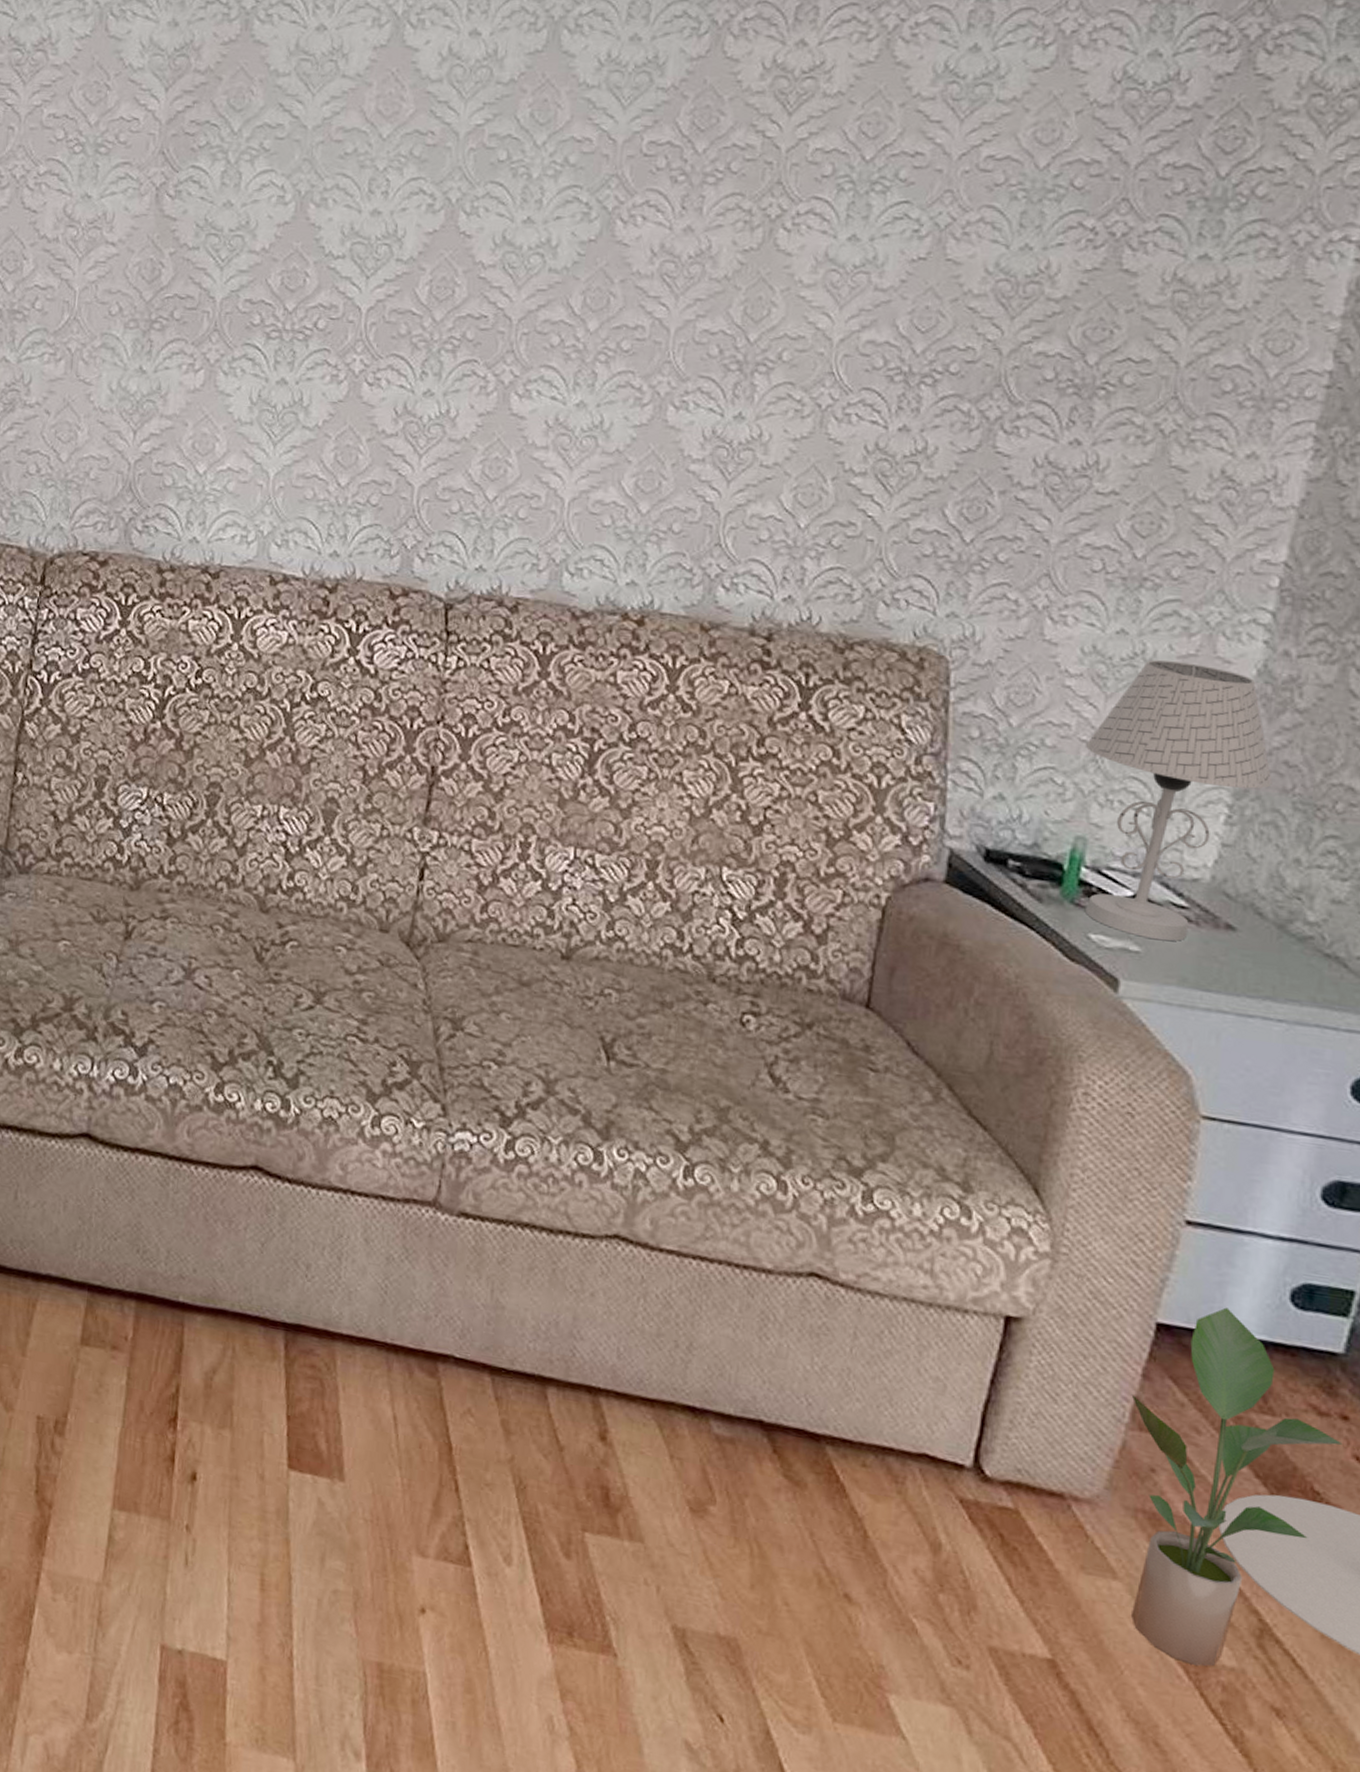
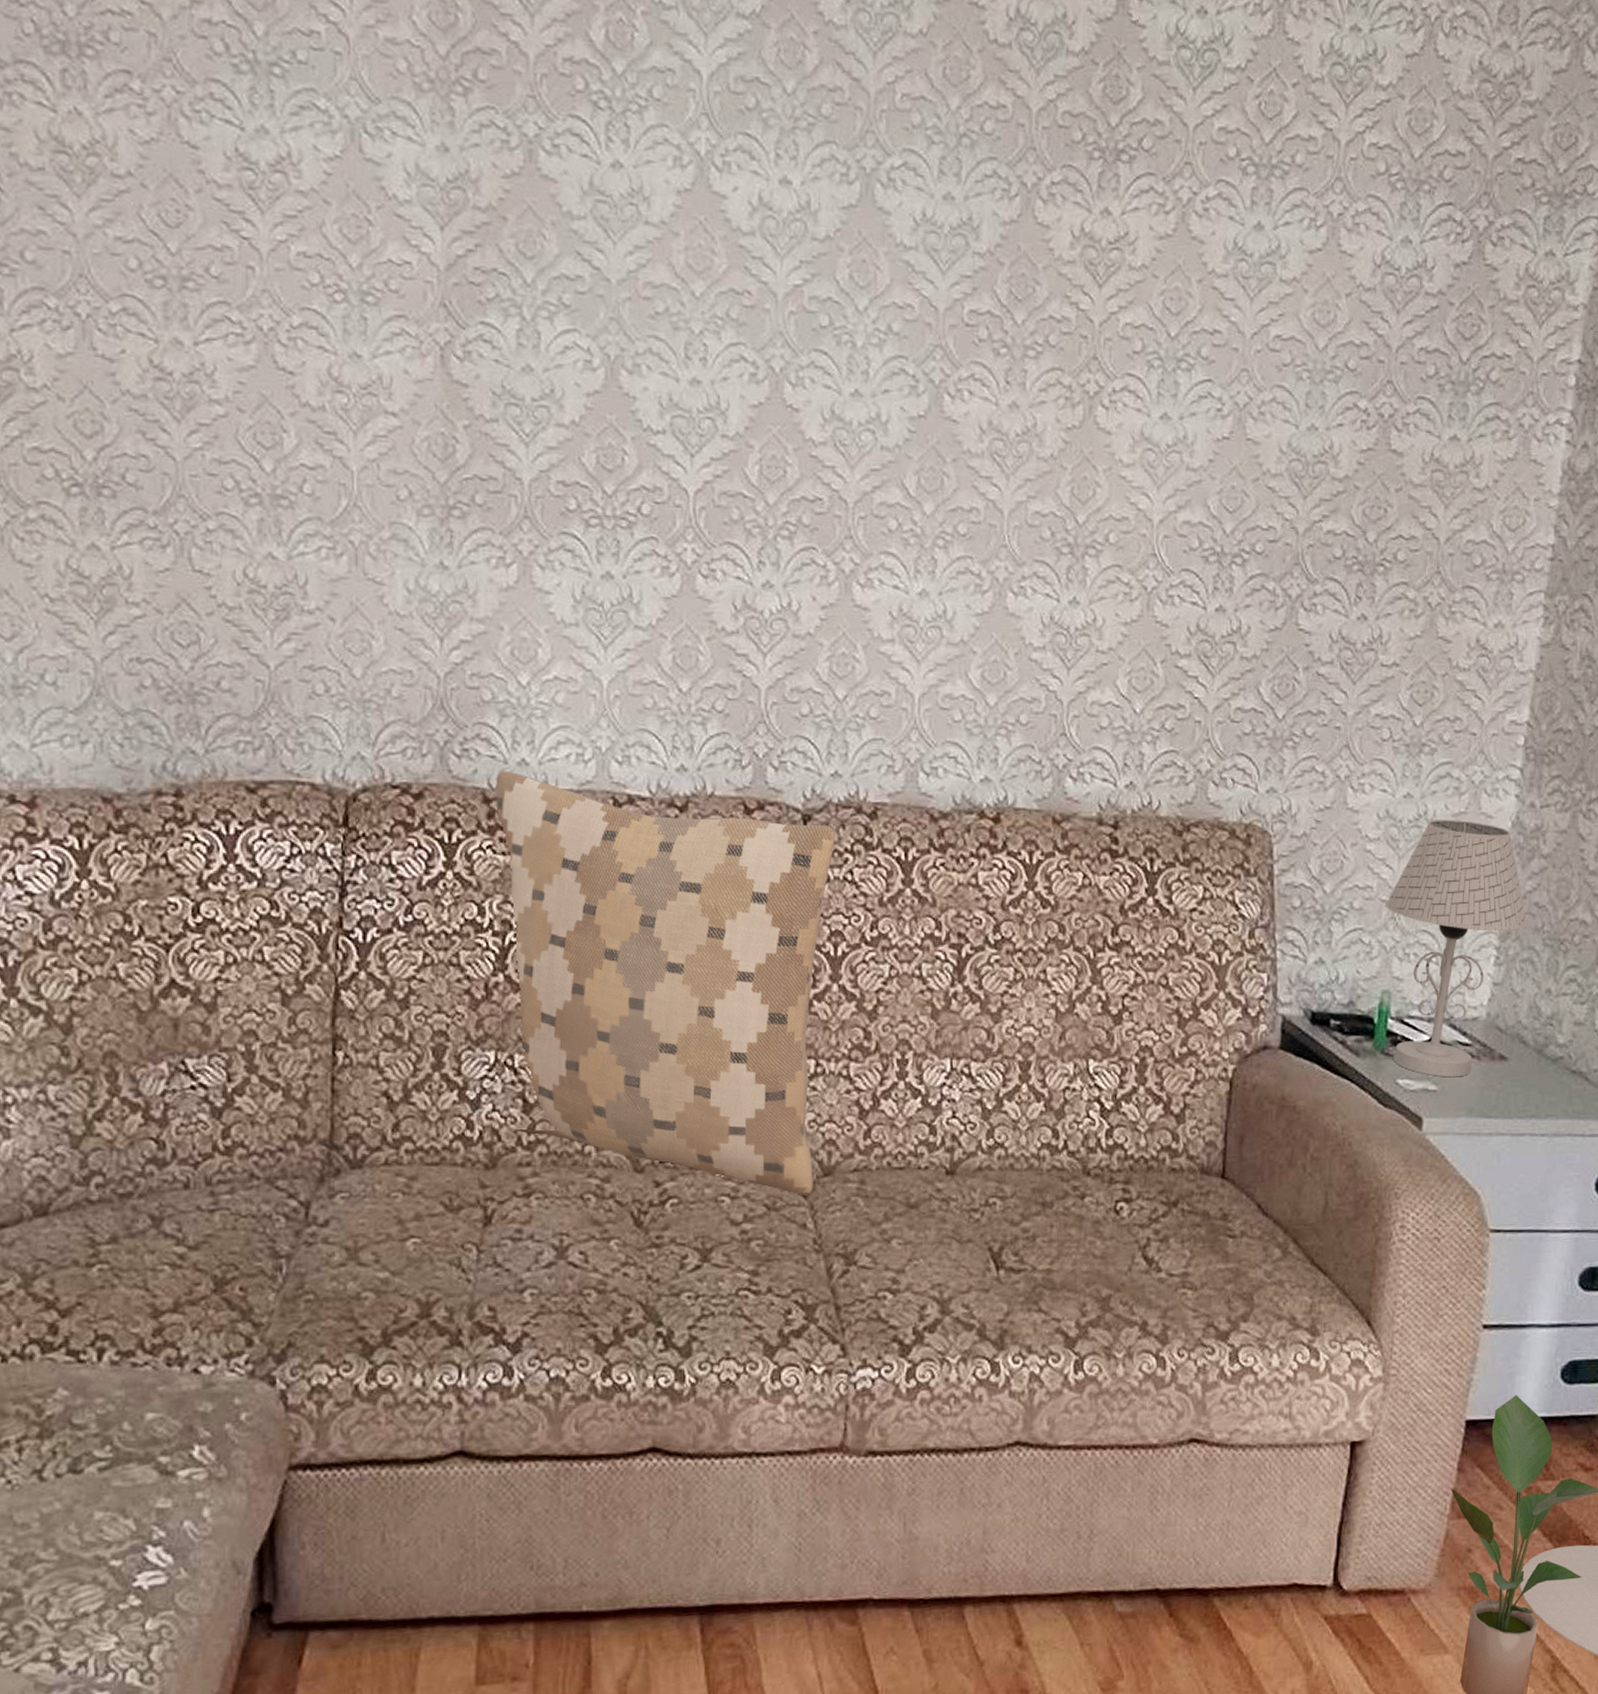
pillow: none [157,546,475,958] -> present [496,770,835,1195]

